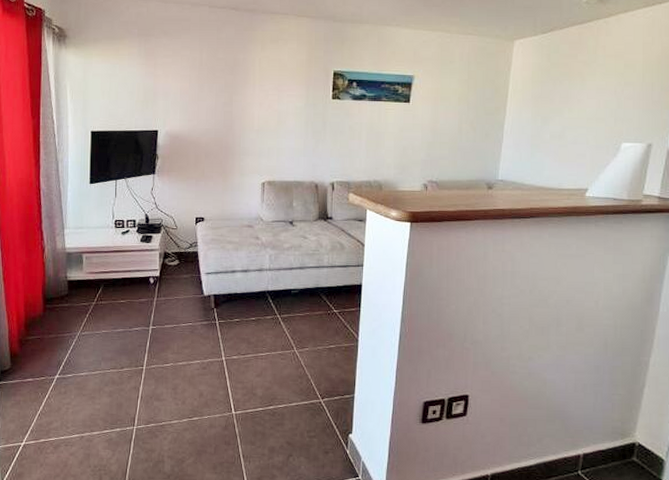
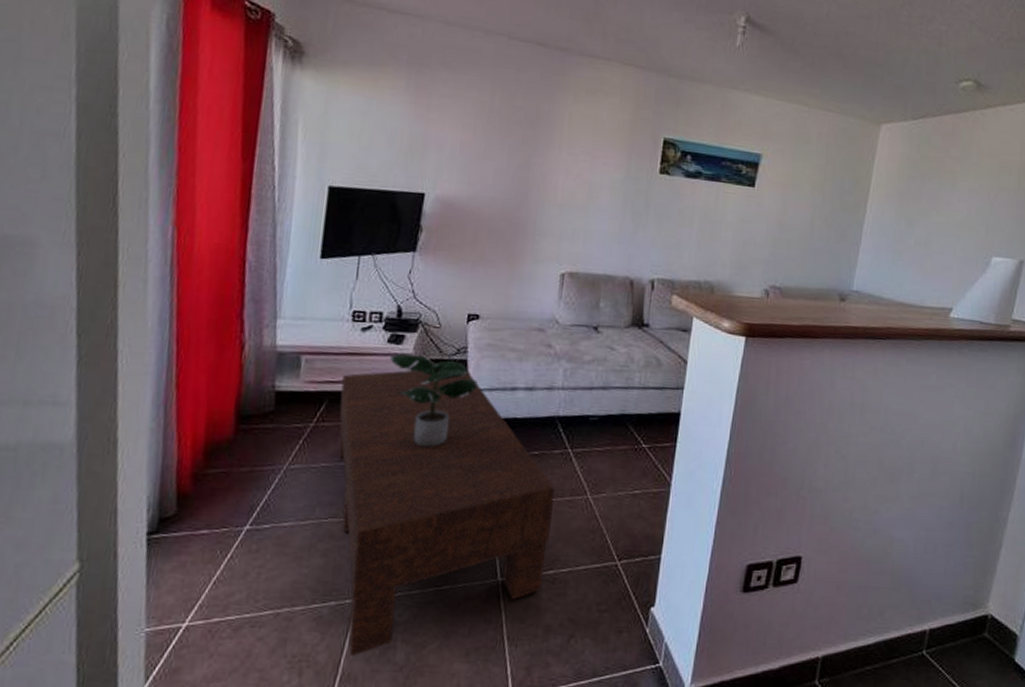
coffee table: none [111,259,270,467] -> present [338,369,556,656]
potted plant: none [143,249,207,317] -> present [390,353,478,448]

